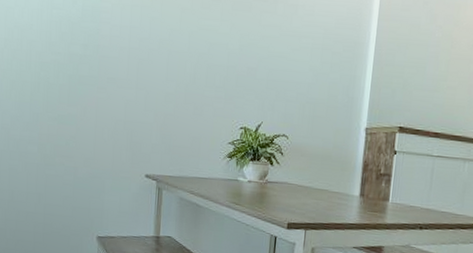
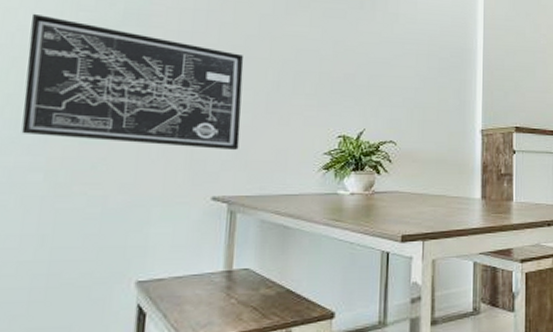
wall art: none [22,12,169,136] -> present [21,13,244,151]

